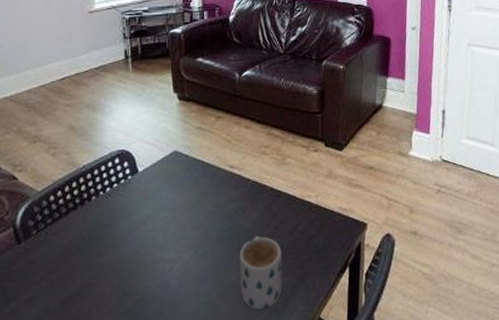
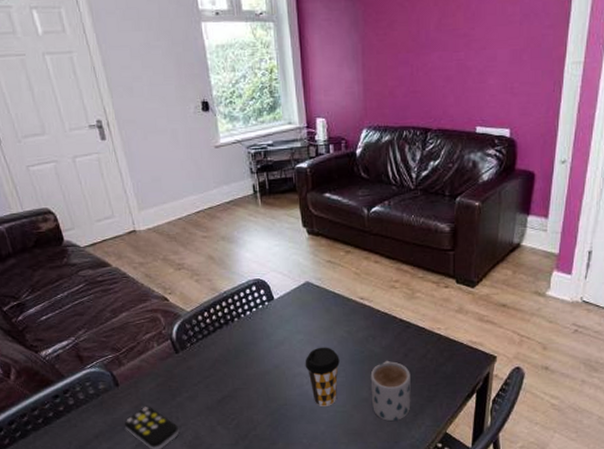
coffee cup: none [168,224,206,299] -> present [305,347,340,408]

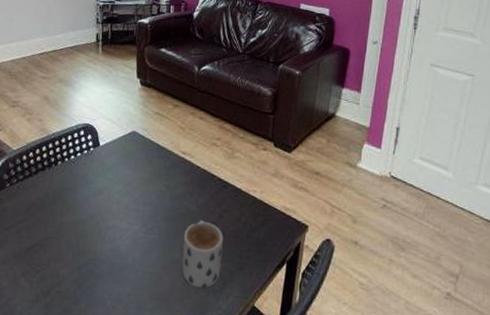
coffee cup: present [305,347,340,408] -> none [120,199,155,266]

